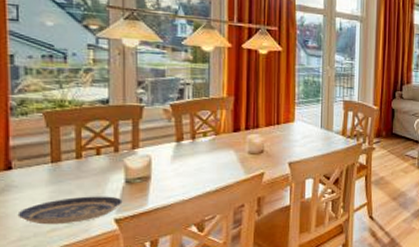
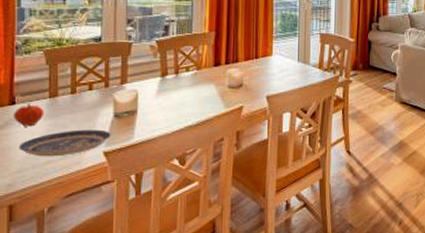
fruit: none [9,168,47,193] -> present [13,103,45,127]

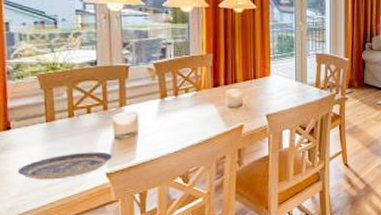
fruit: present [13,103,45,127] -> none [9,128,42,152]

